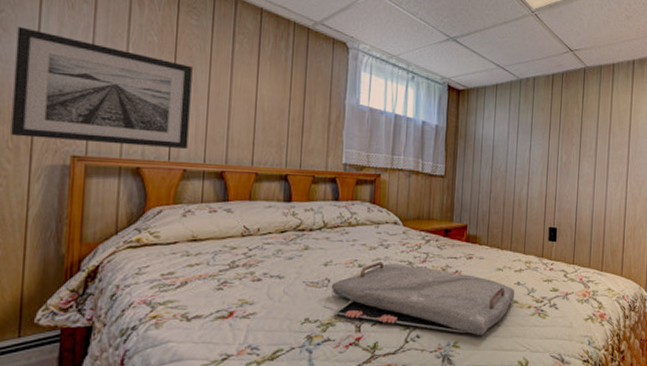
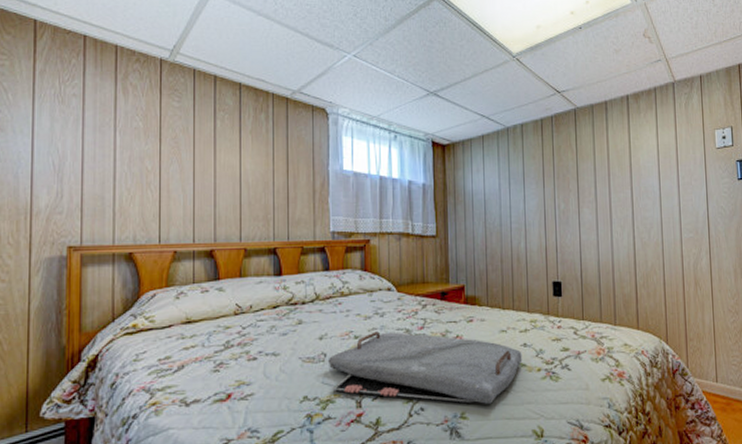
wall art: present [11,26,193,150] -> none [11,125,177,232]

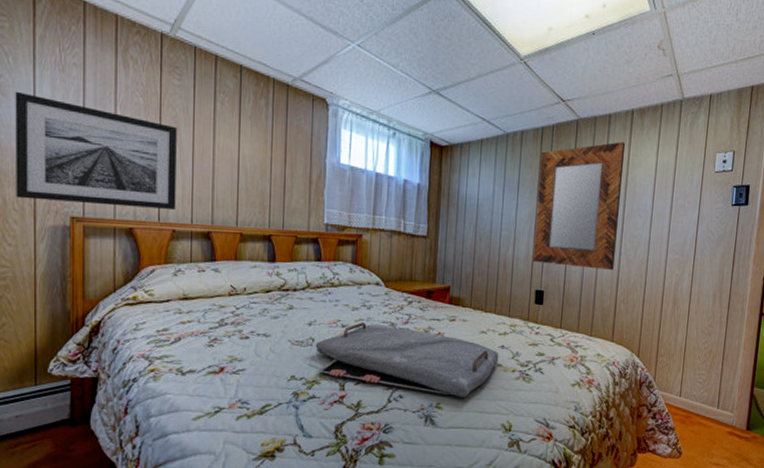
wall art: none [11,125,177,232] -> present [15,91,177,211]
home mirror: none [543,127,629,255] -> present [532,142,626,270]

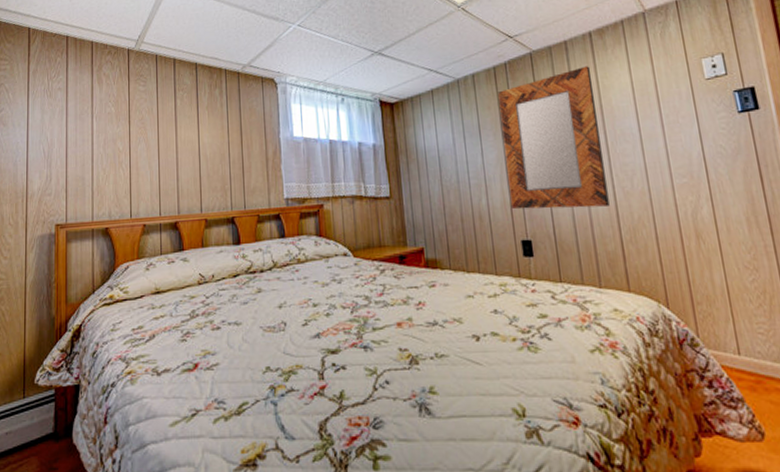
wall art: present [15,91,177,211] -> none [11,119,145,214]
serving tray: present [315,322,499,397] -> none [288,299,494,378]

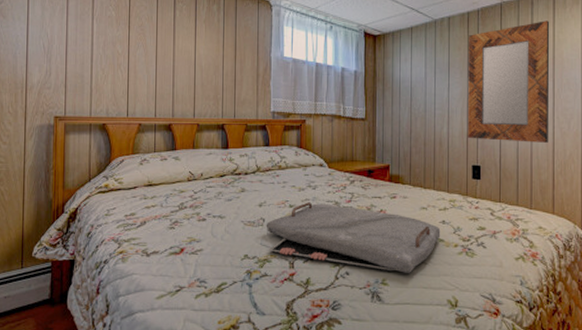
serving tray: none [288,299,494,378] -> present [266,202,441,273]

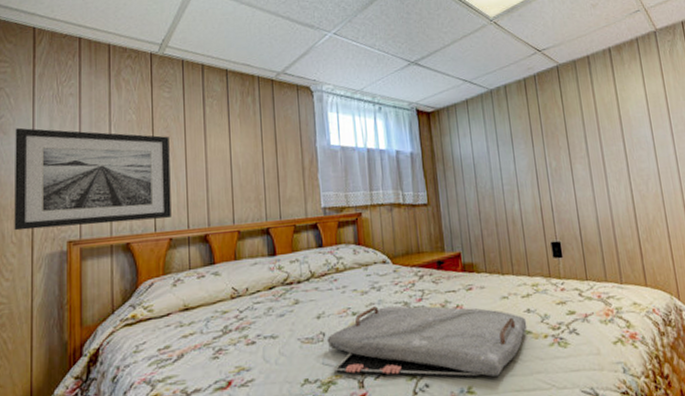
wall art: none [11,13,143,107] -> present [14,127,172,231]
home mirror: present [467,21,550,143] -> none [528,79,628,213]

